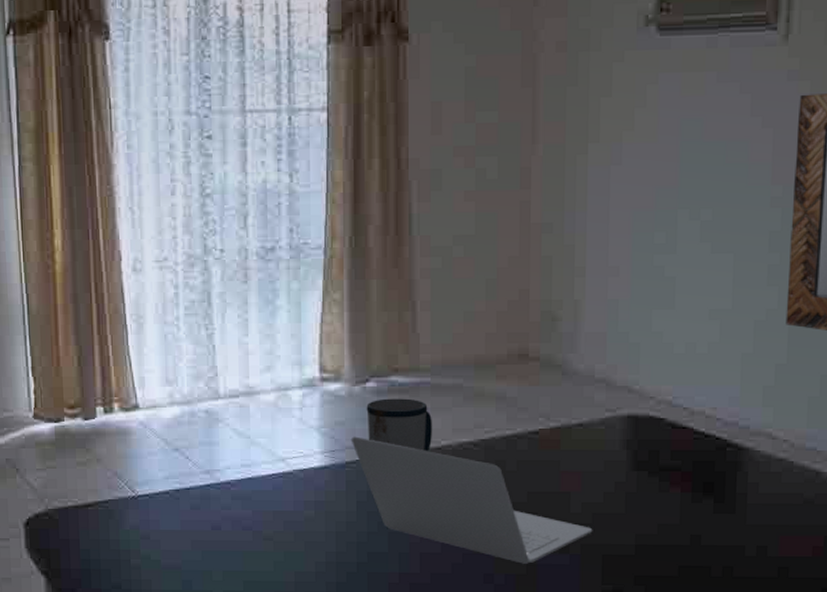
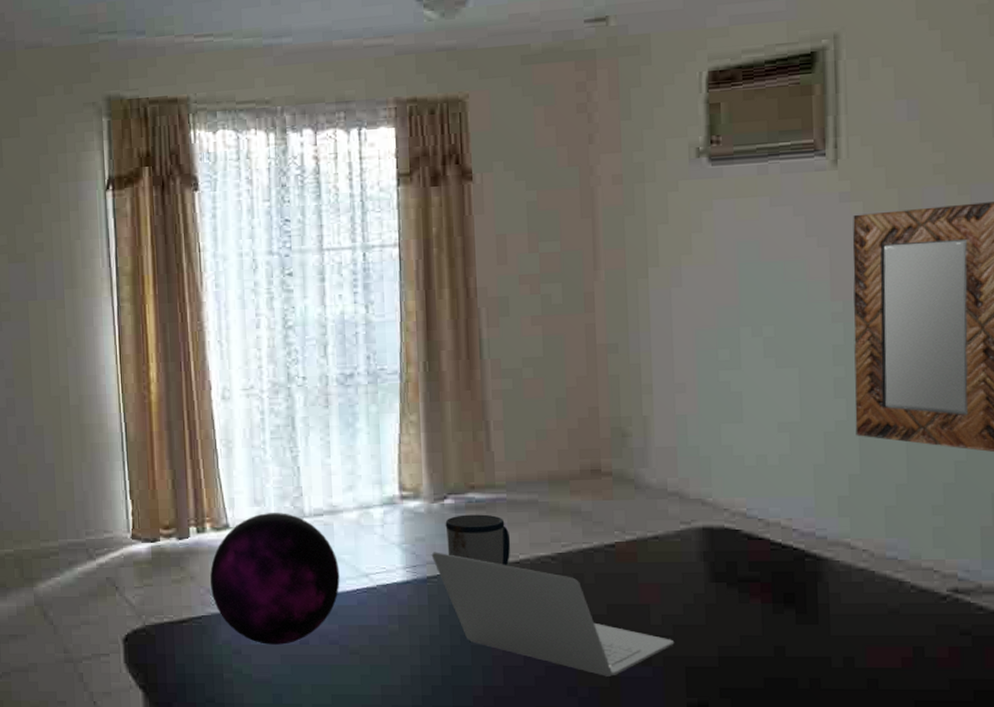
decorative orb: none [118,393,255,530] -> present [210,513,340,645]

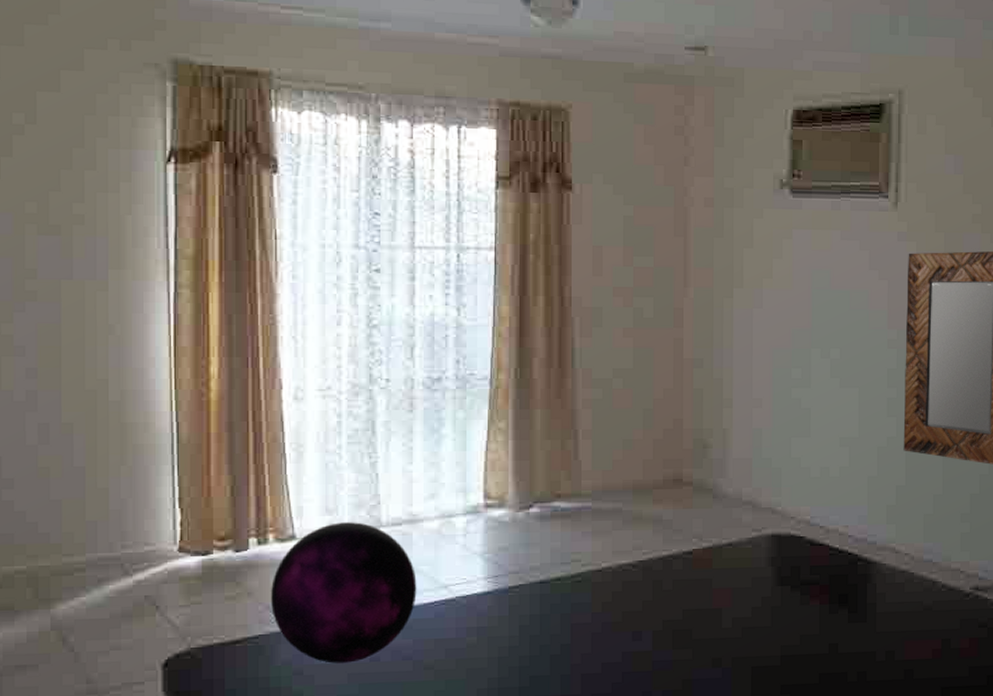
laptop: present [431,552,675,676] -> none [514,561,743,680]
mug: present [445,514,511,566] -> none [530,523,594,575]

